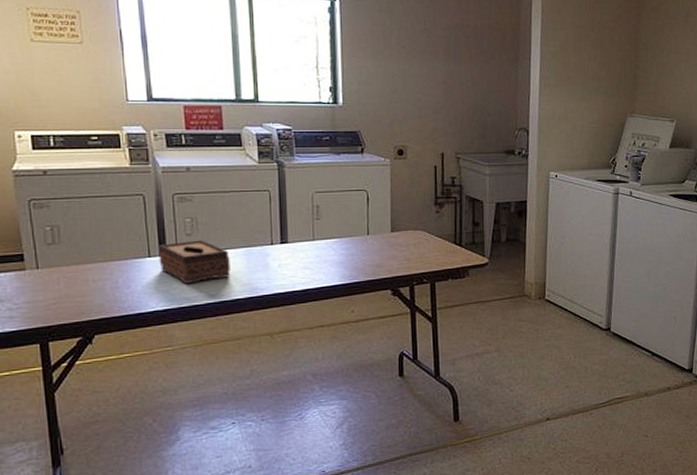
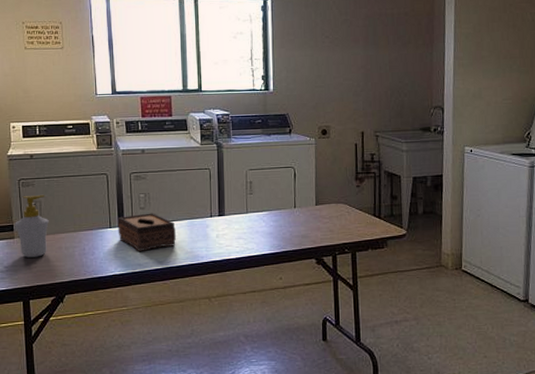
soap bottle: none [25,218,71,293] -> present [15,194,49,258]

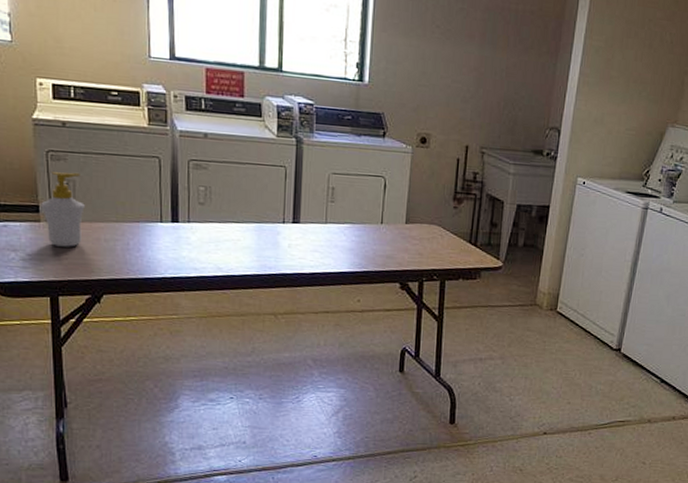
tissue box: present [118,213,176,252] -> none [170,210,241,255]

